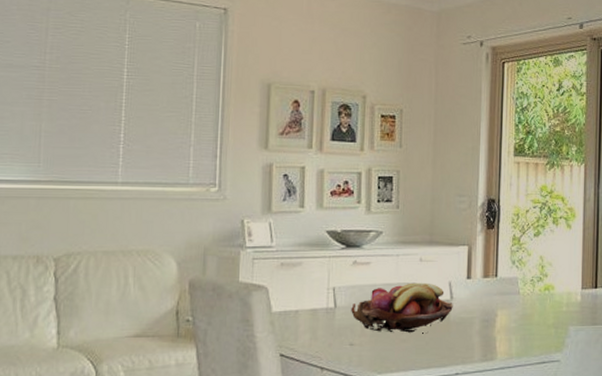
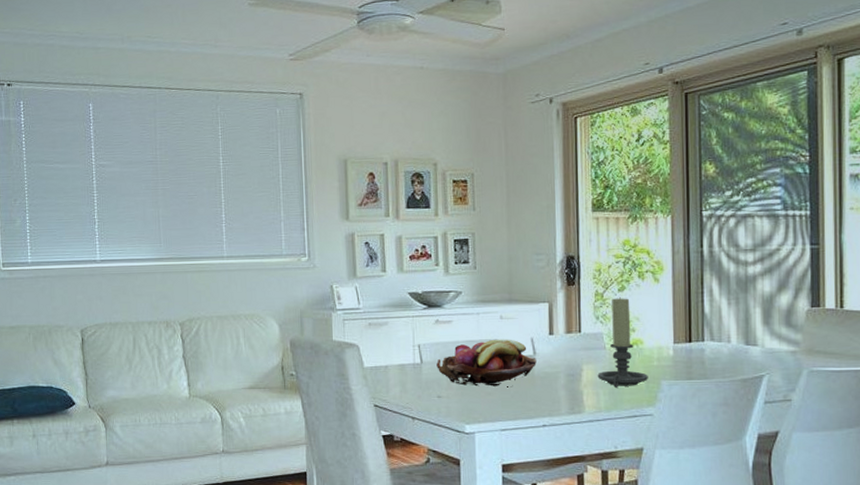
candle holder: none [510,242,557,333] -> present [597,297,648,388]

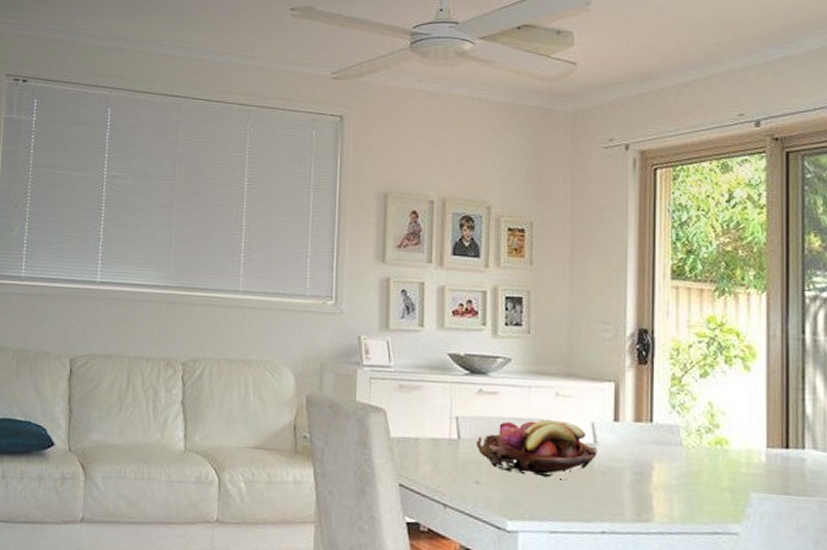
candle holder: present [597,297,648,388] -> none [671,384,734,496]

